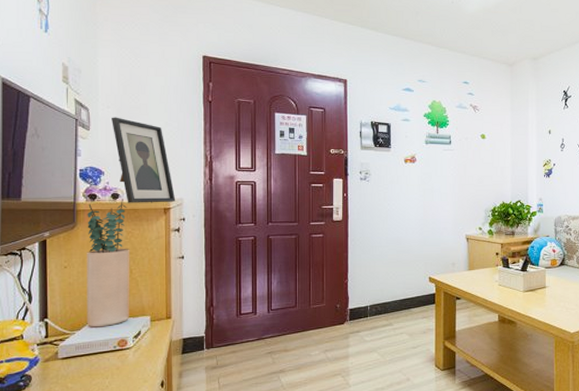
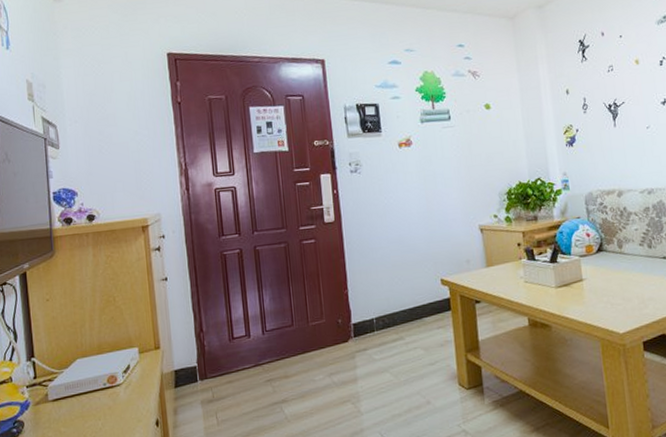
vase: present [86,199,130,328] -> none [64,220,117,365]
picture frame: present [112,117,176,203] -> none [80,131,154,224]

